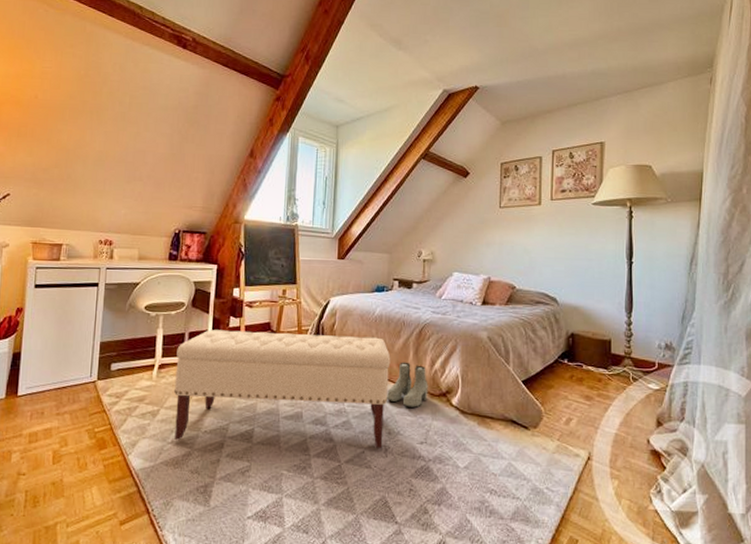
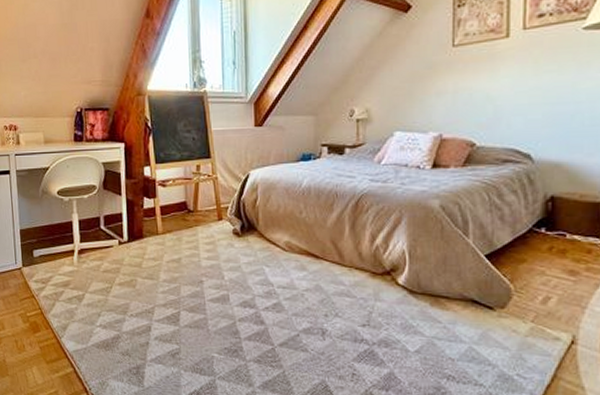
bench: present [173,329,391,449] -> none [94,211,323,332]
boots: present [387,362,428,408] -> none [321,238,369,288]

